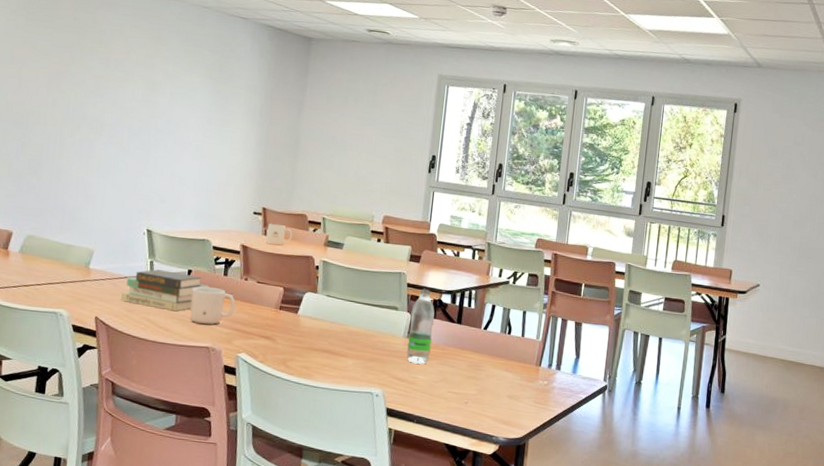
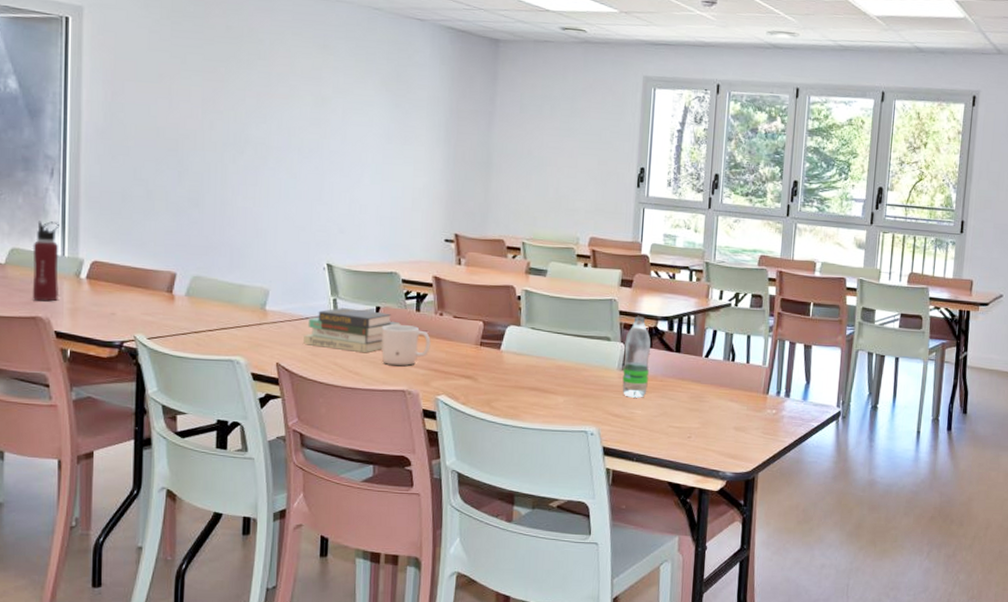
mug: present [266,223,293,246] -> none [460,251,490,276]

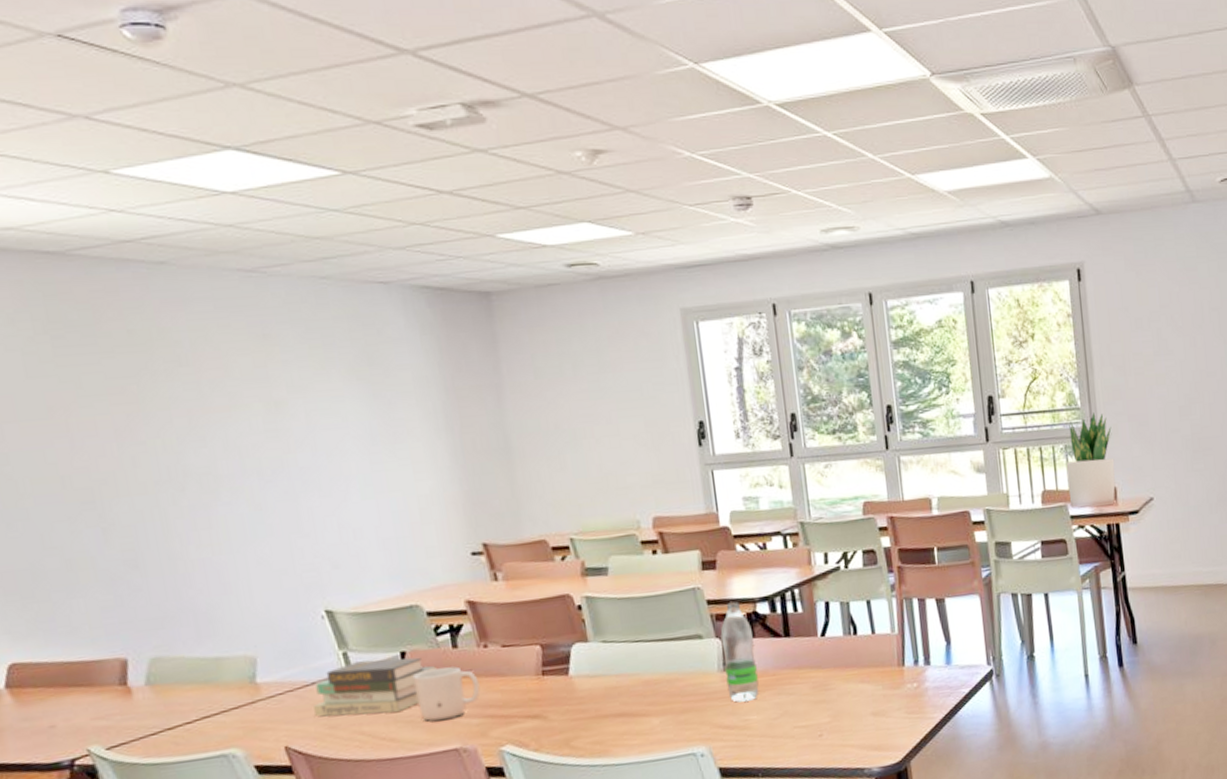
planter: none [931,216,978,295] -> present [1067,413,1116,509]

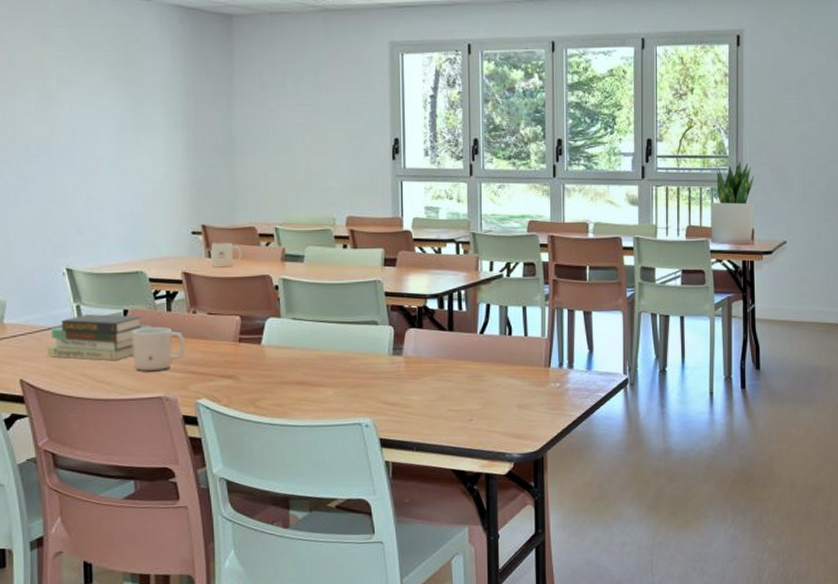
mug: none [496,560,535,592] -> present [210,242,242,268]
bottle: present [720,601,759,702] -> none [393,296,422,383]

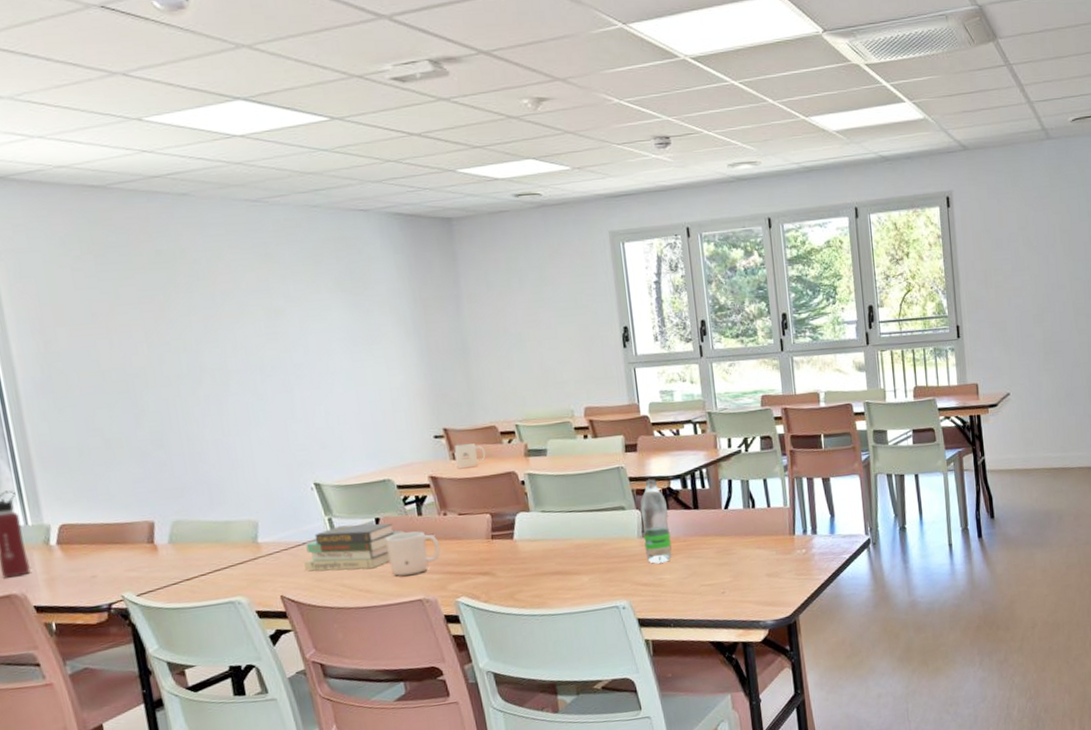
bottle: none [393,296,422,383] -> present [640,479,672,564]
planter: present [711,162,755,245] -> none [935,320,977,402]

